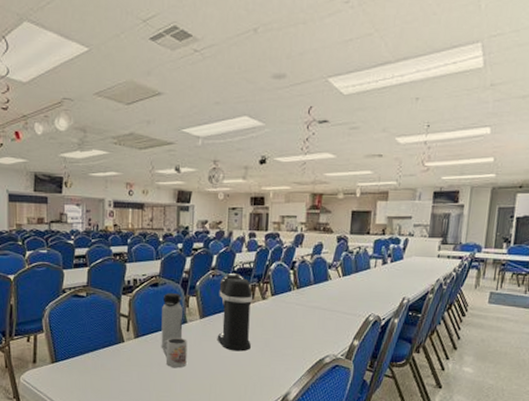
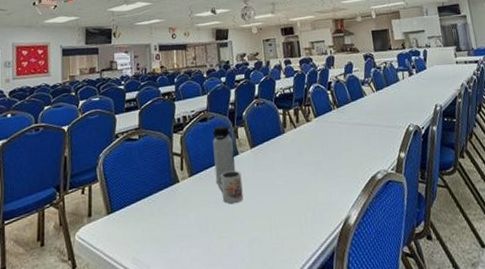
coffee maker: present [217,272,253,352] -> none [264,99,303,179]

